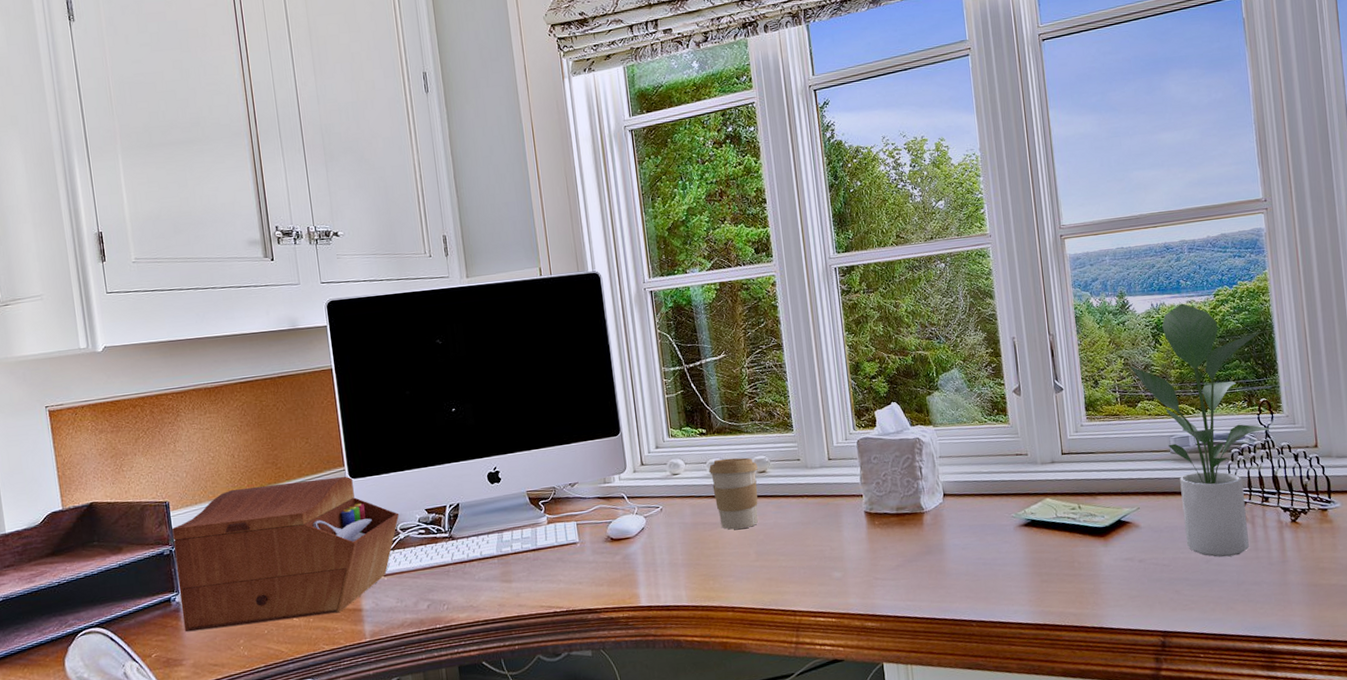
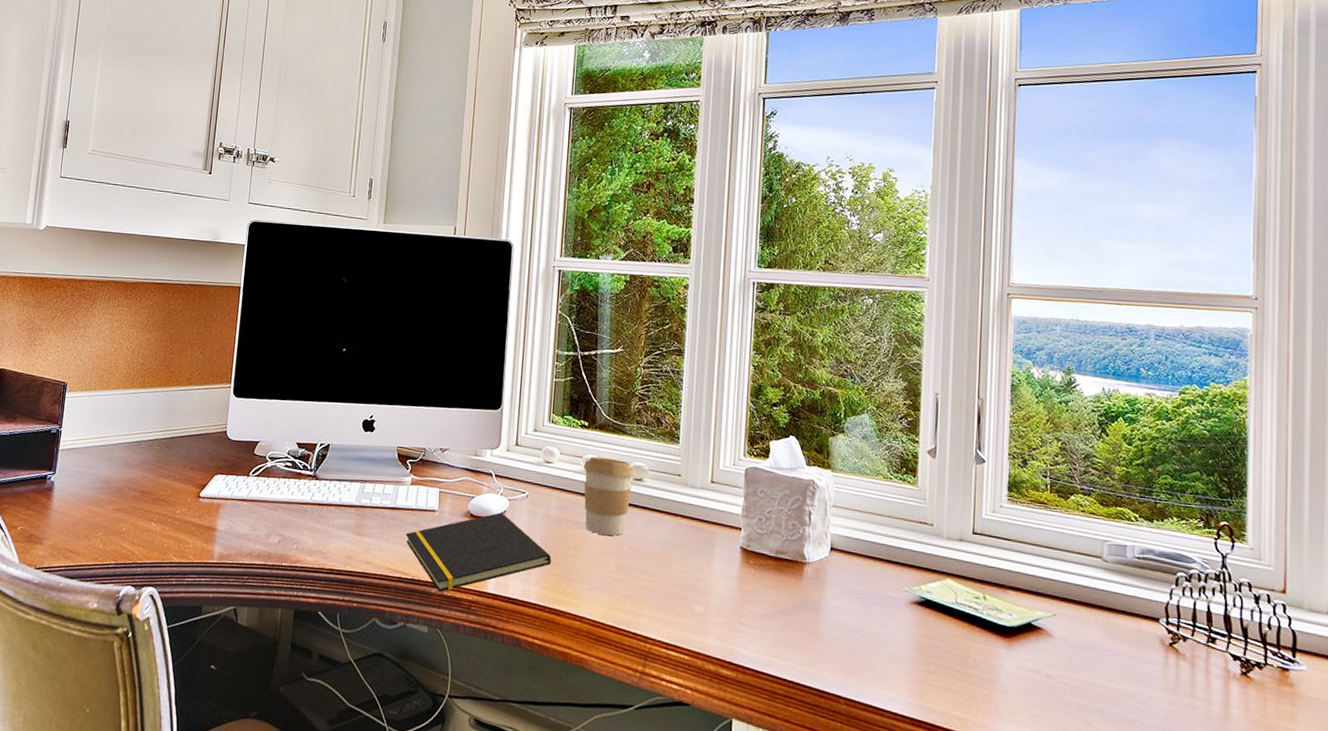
sewing box: present [171,476,400,632] -> none [52,383,272,528]
notepad: none [552,530,696,616] -> present [405,512,551,592]
potted plant: present [1130,303,1271,557] -> none [1067,394,1232,698]

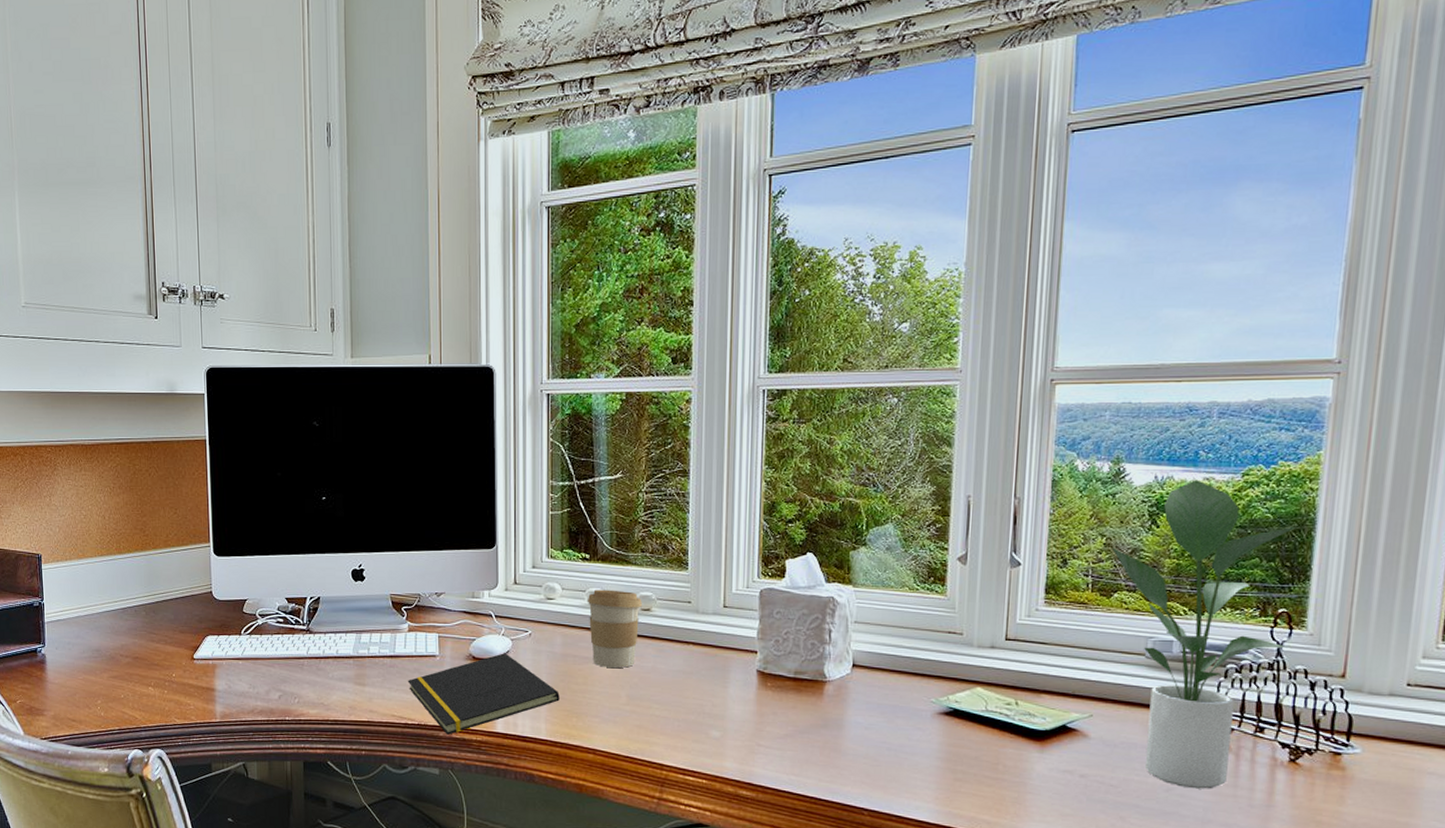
potted plant: none [1067,394,1232,698] -> present [1112,480,1298,789]

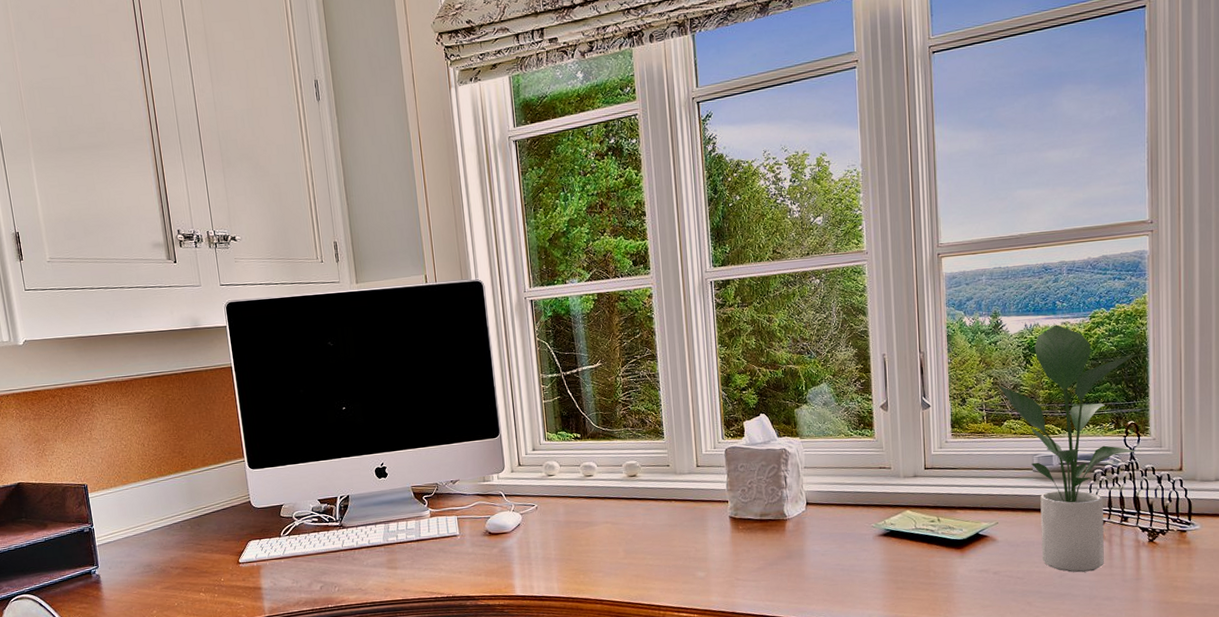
notepad: present [407,653,560,735] -> none [434,526,567,603]
coffee cup: present [588,589,642,668] -> none [583,462,629,529]

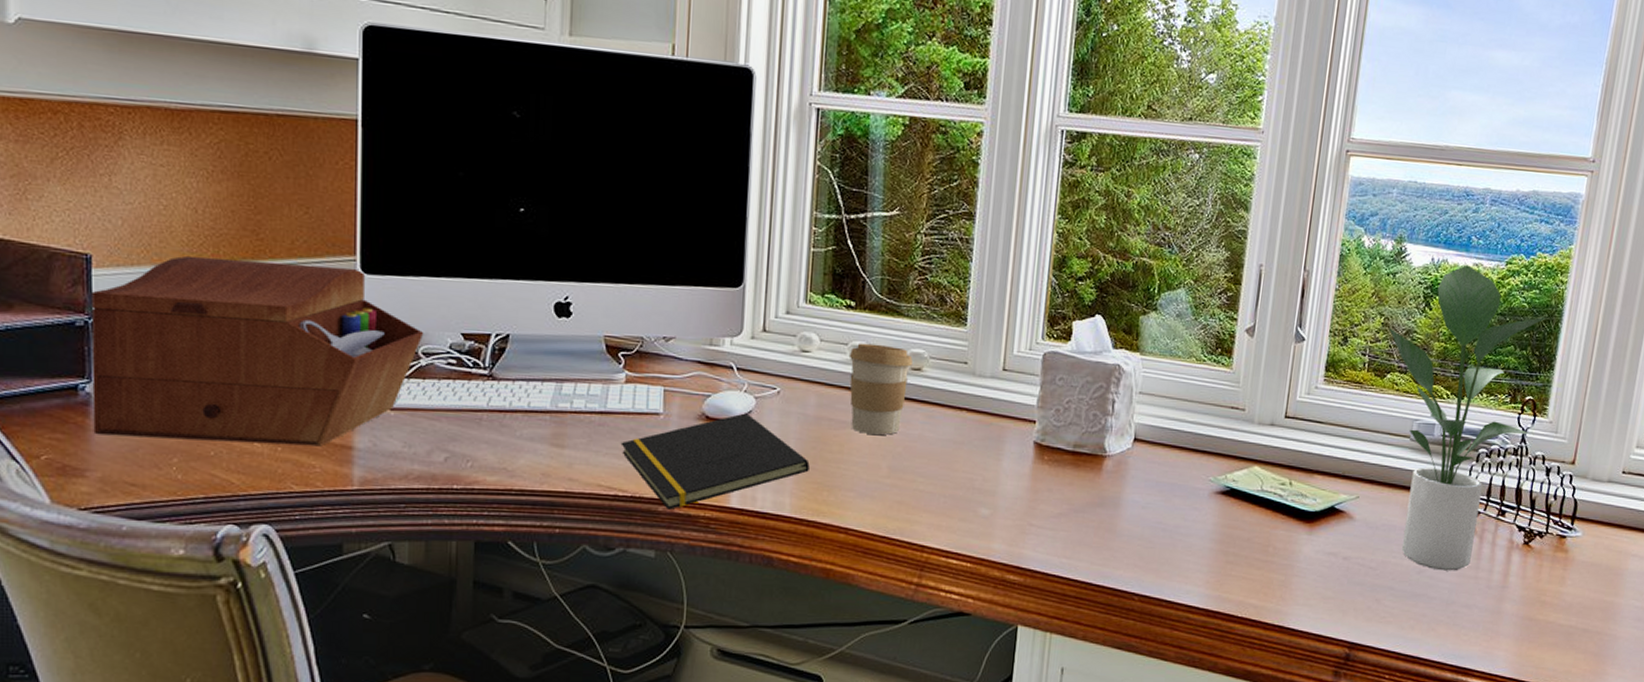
sewing box: none [90,466,295,602] -> present [90,255,424,447]
notepad: none [434,526,567,603] -> present [620,413,810,510]
coffee cup: none [583,462,629,529] -> present [849,343,913,435]

